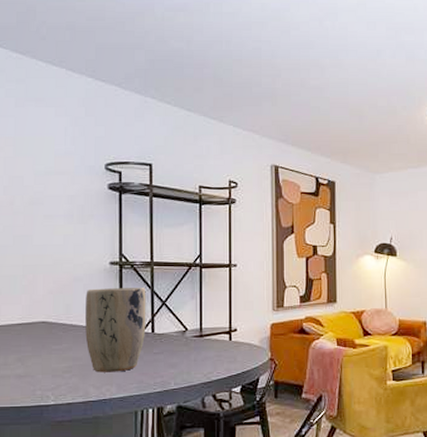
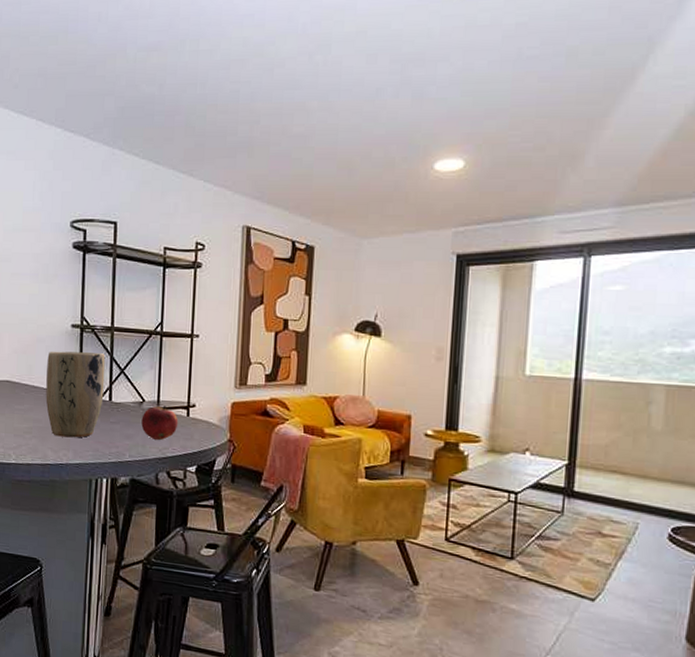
fruit: none [185,333,221,365] -> present [141,406,179,440]

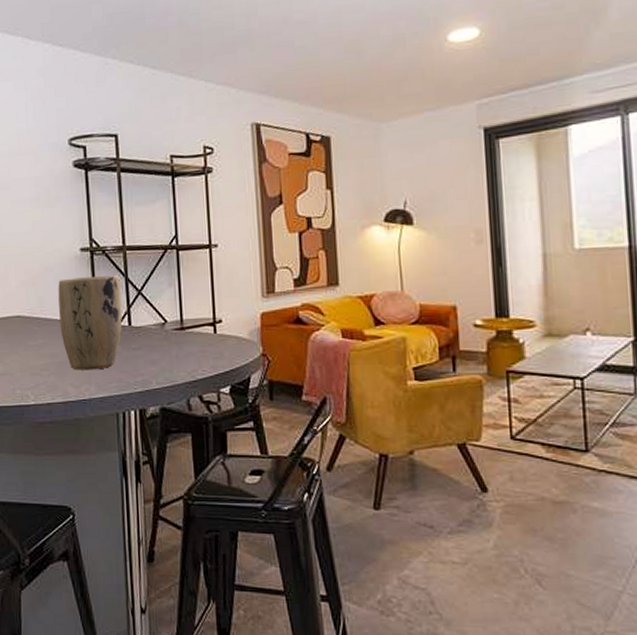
fruit: present [141,406,179,440] -> none [165,325,206,362]

